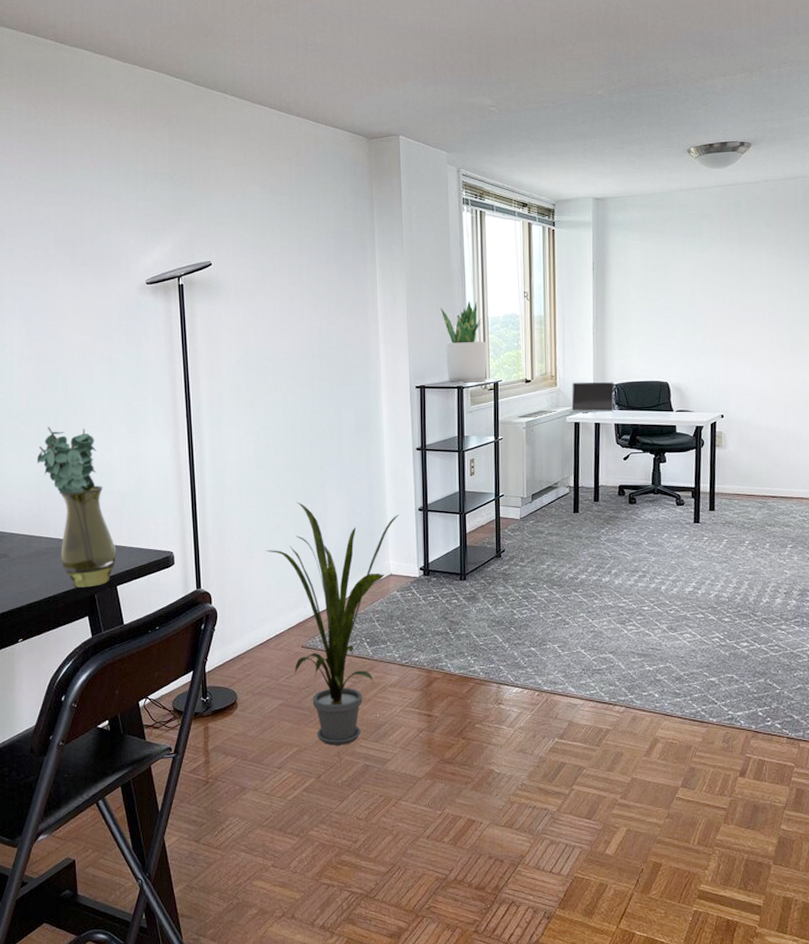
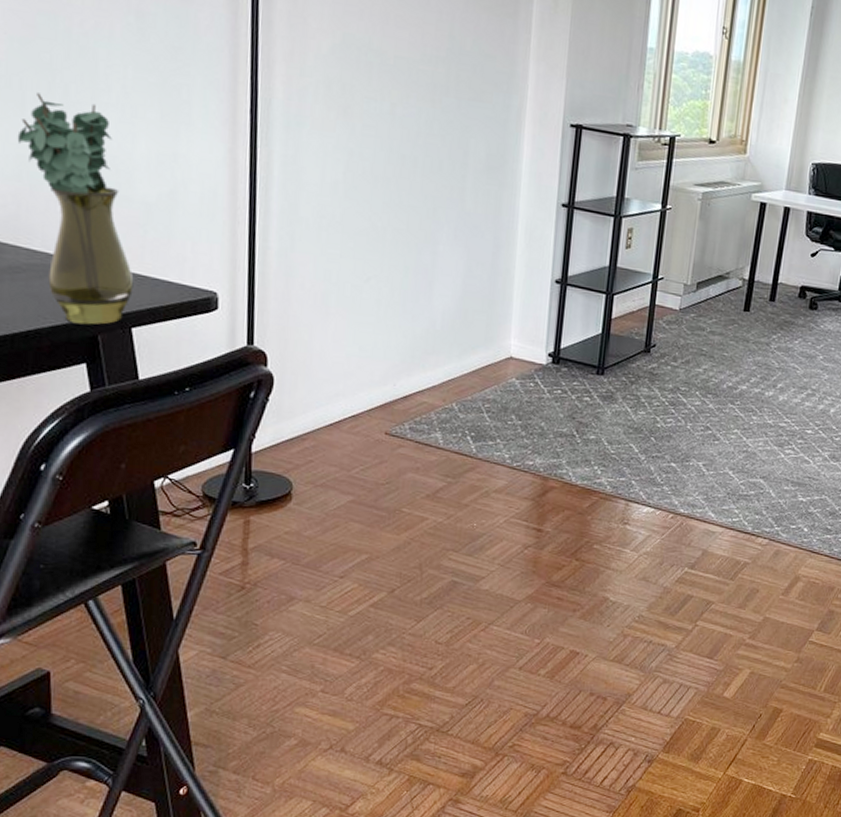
house plant: present [266,501,400,745] -> none [349,249,531,556]
planter: present [440,300,487,383] -> none [613,24,668,134]
laptop: present [569,382,615,414] -> none [756,152,815,198]

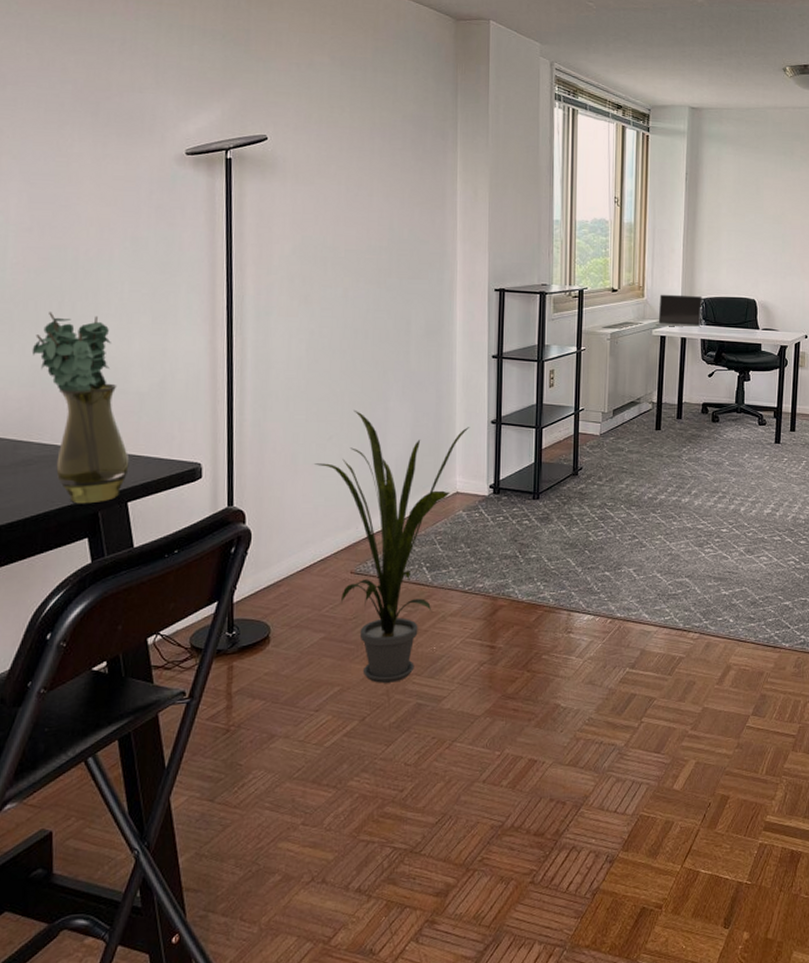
house plant: none [349,249,531,556] -> present [315,409,470,683]
laptop: none [756,152,815,198] -> present [656,294,702,328]

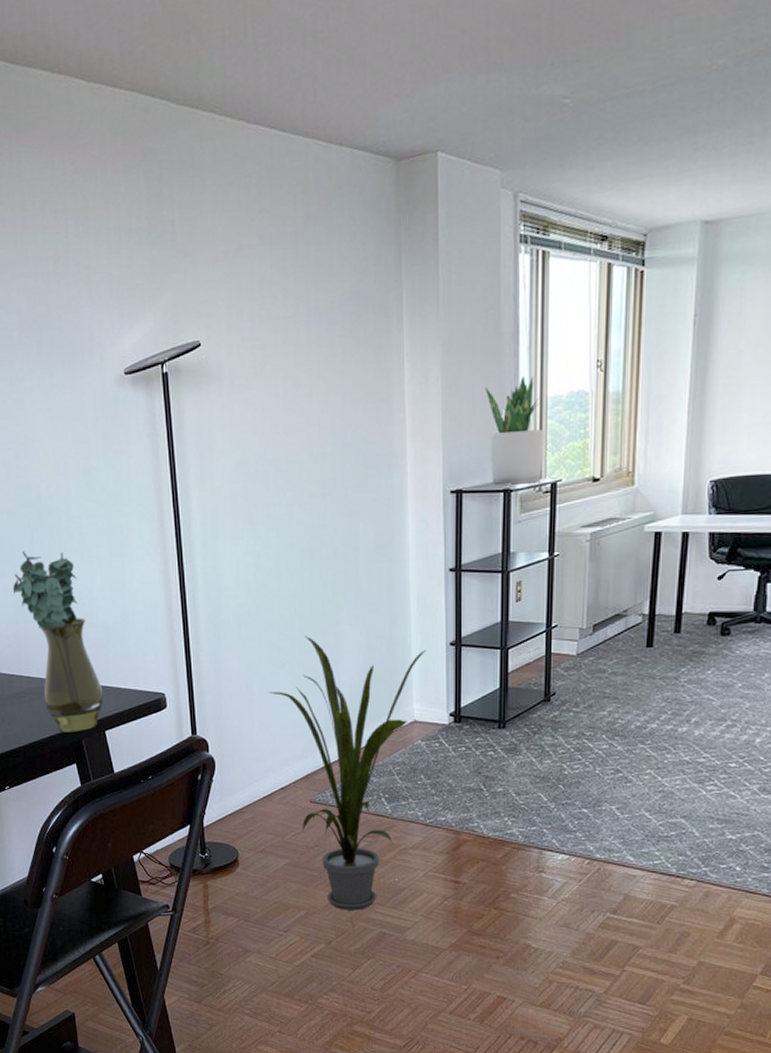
planter: none [525,201,573,289] -> present [485,375,544,486]
laptop: present [656,294,702,328] -> none [649,477,713,521]

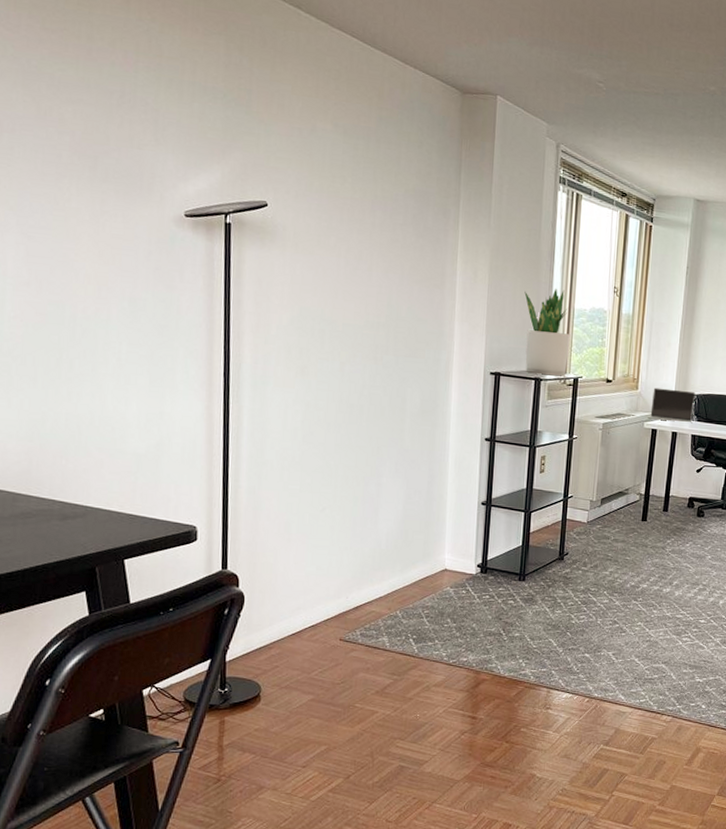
vase: present [12,551,104,732] -> none [30,368,126,559]
house plant: present [269,635,427,910] -> none [307,483,461,745]
laptop: none [649,477,713,521] -> present [648,387,696,423]

